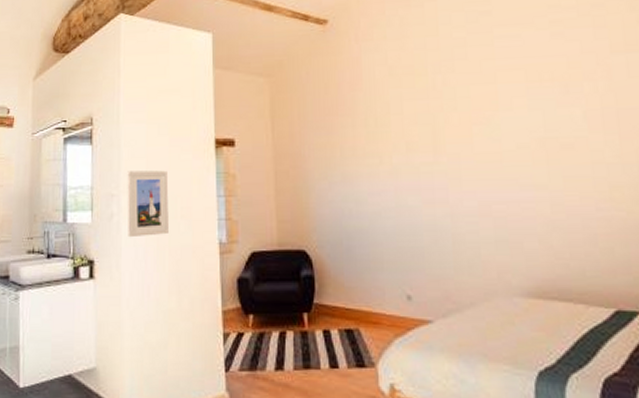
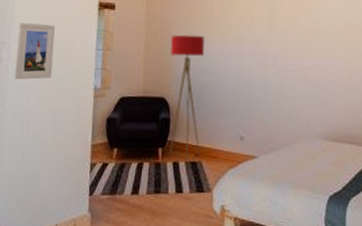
floor lamp: none [306,170,356,329] -> present [169,34,205,161]

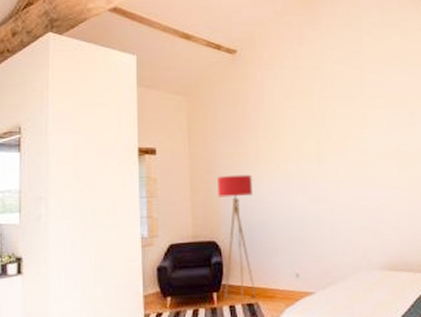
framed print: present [14,23,55,80] -> none [55,175,95,236]

